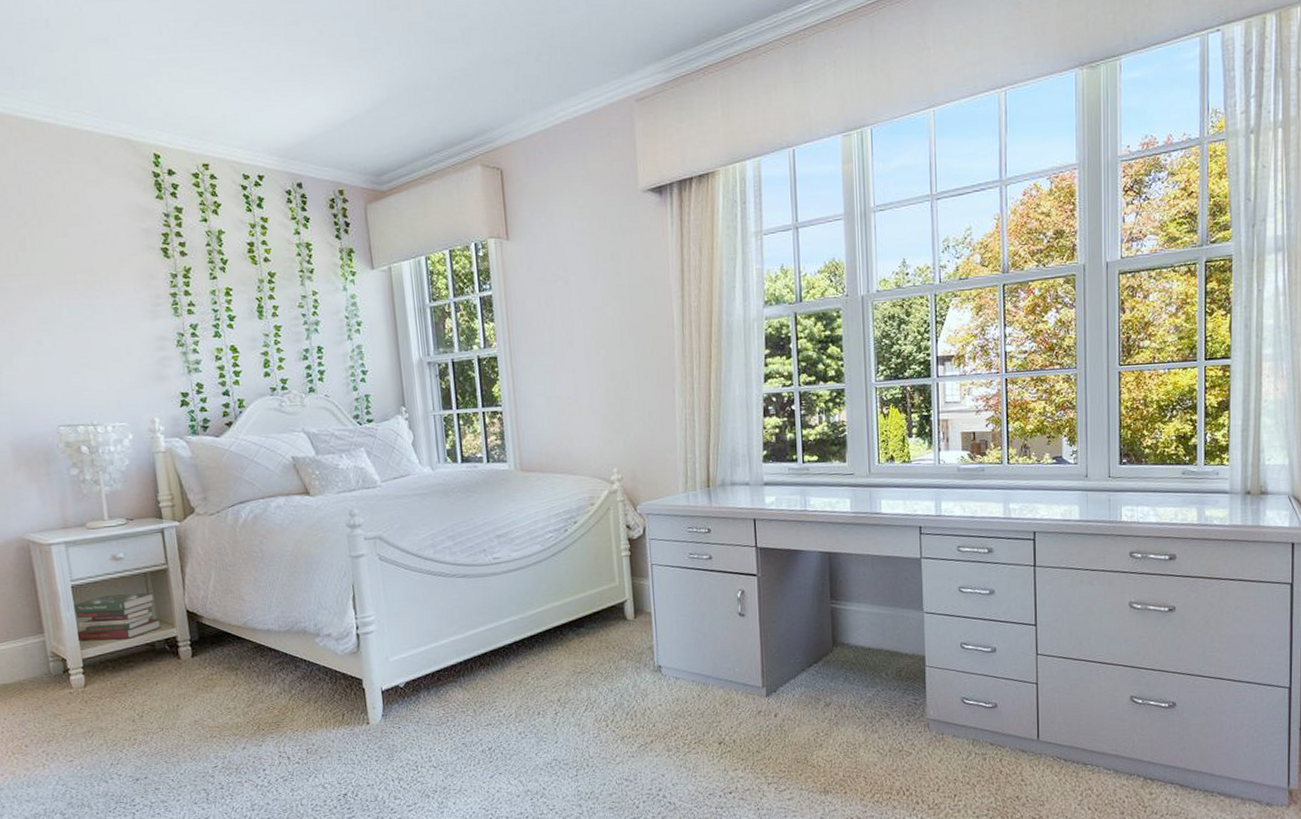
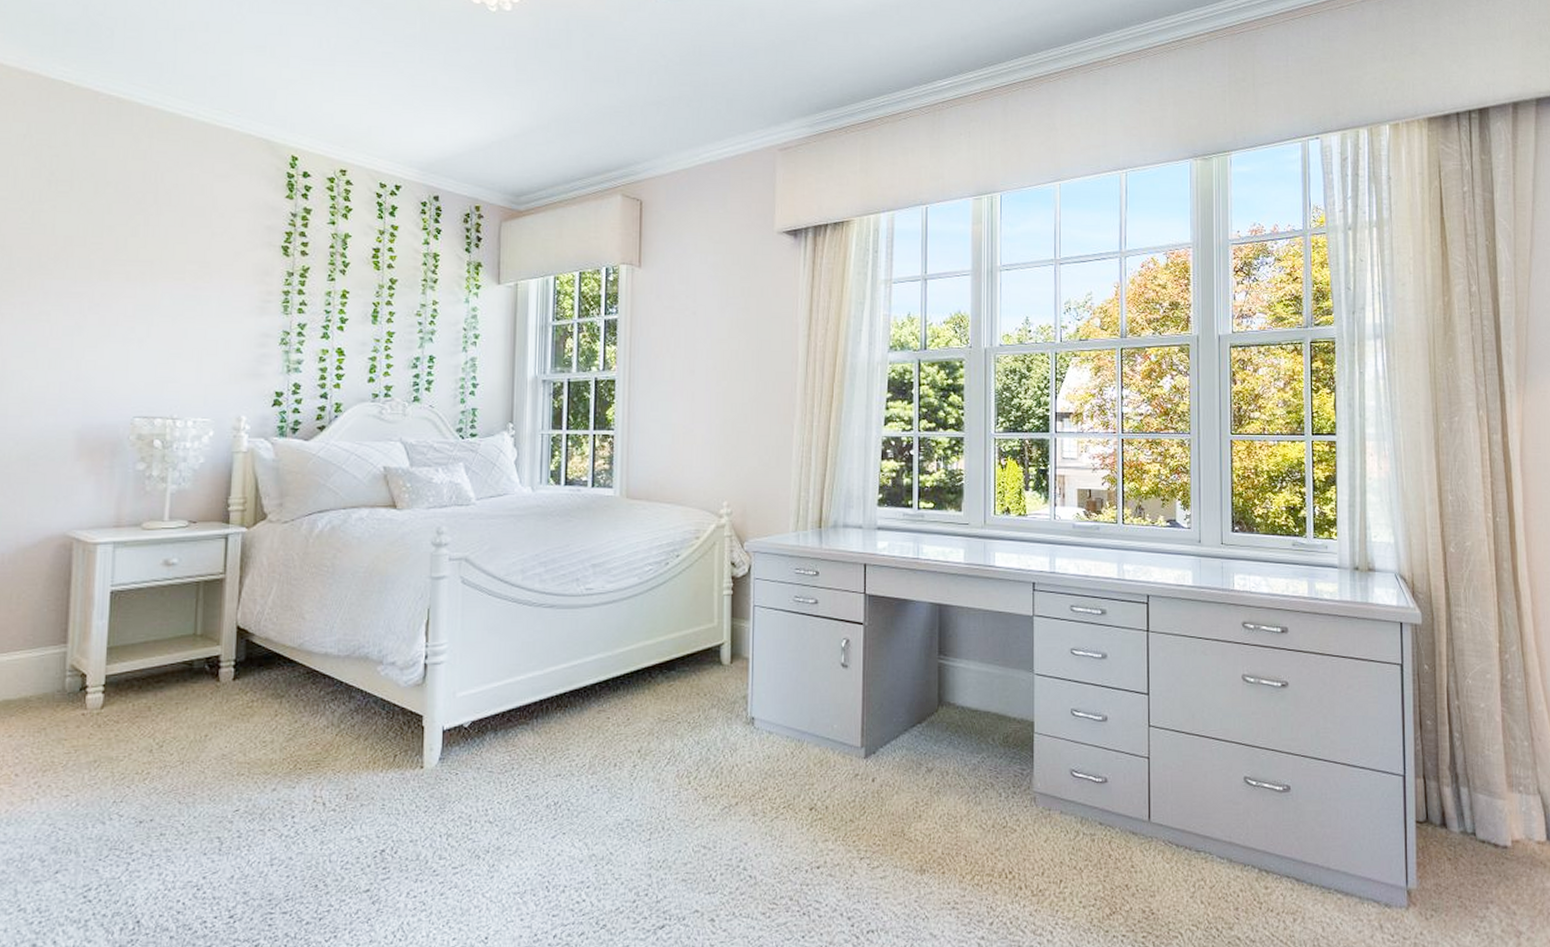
books: present [73,593,161,641] -> none [105,603,205,655]

